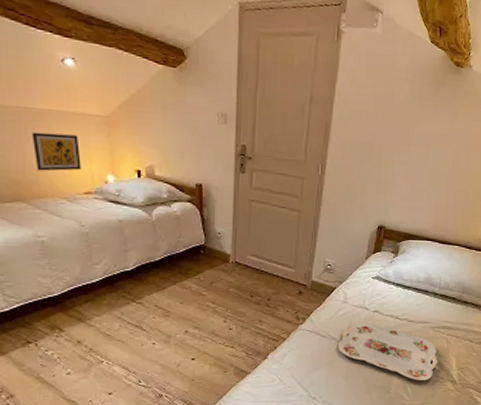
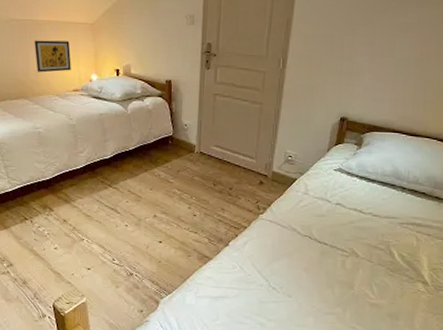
serving tray: present [338,320,438,381] -> none [299,212,407,280]

